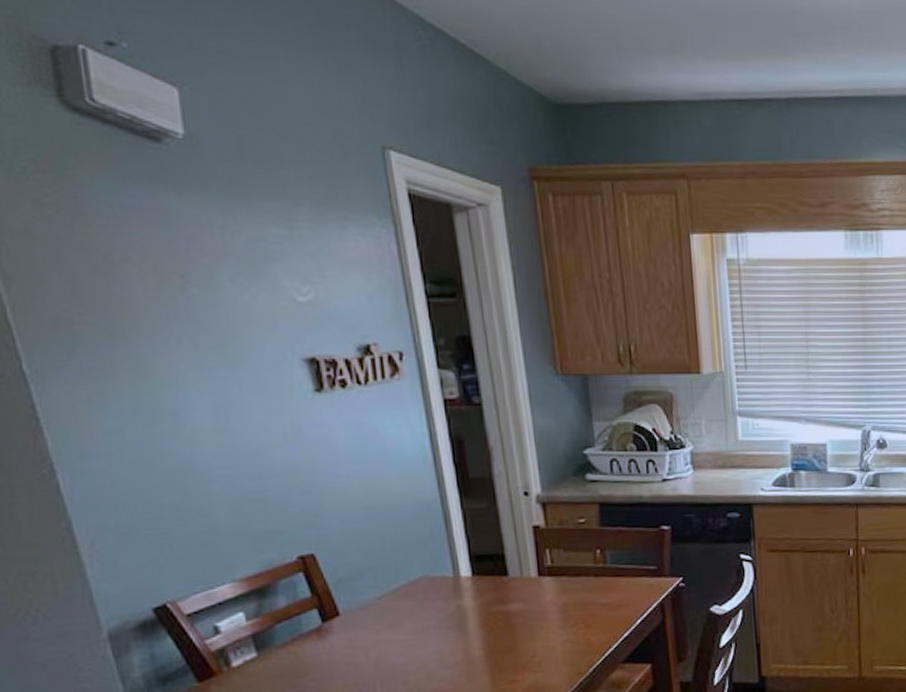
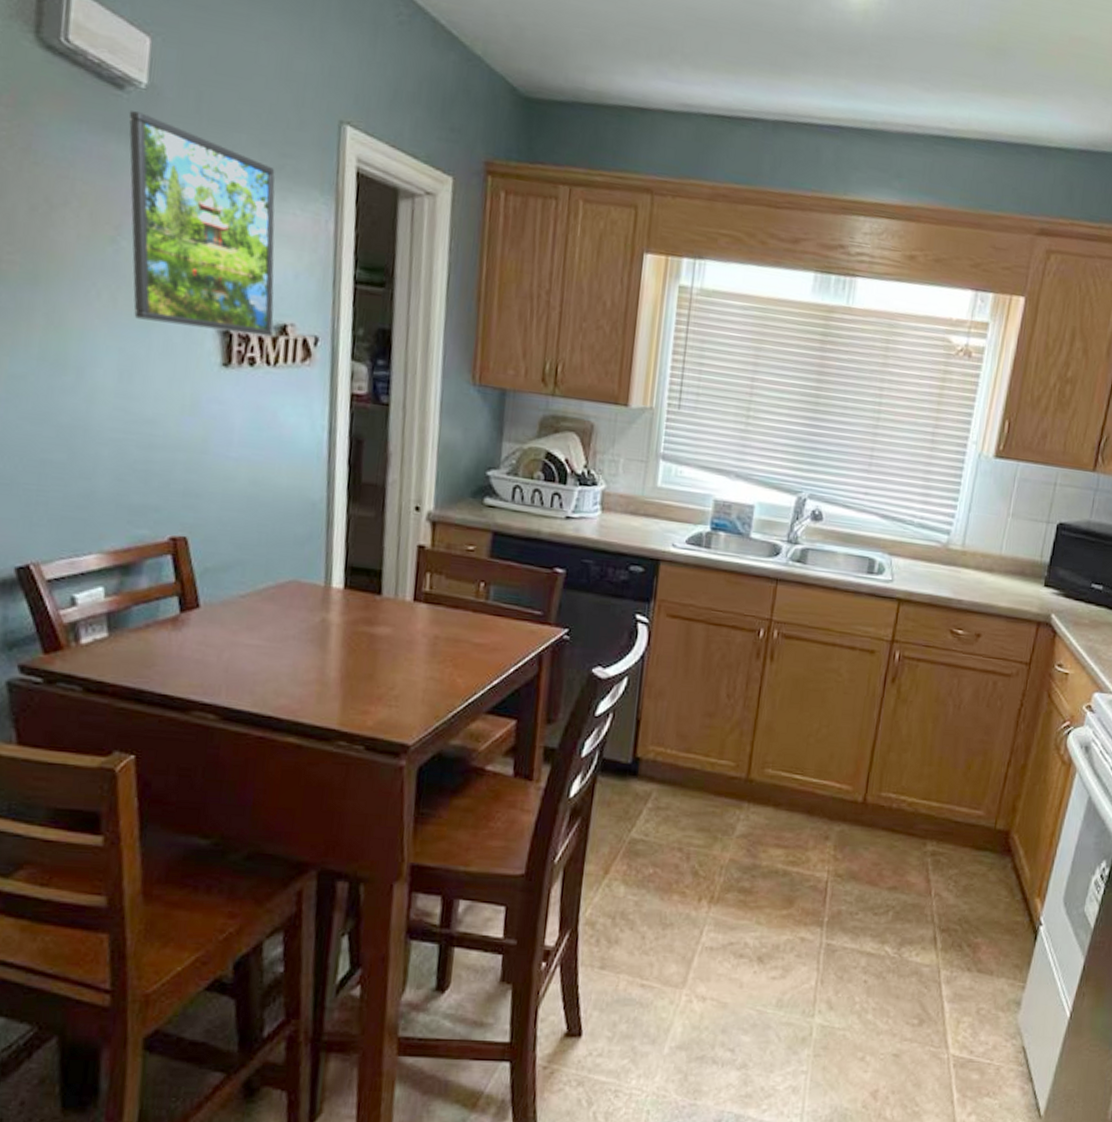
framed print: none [171,162,358,359] -> present [129,111,275,337]

